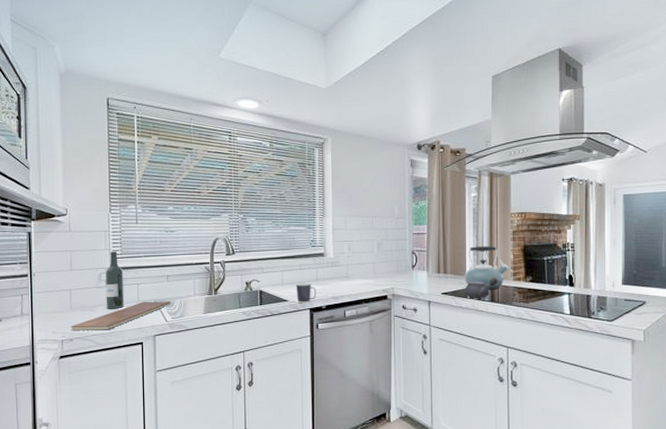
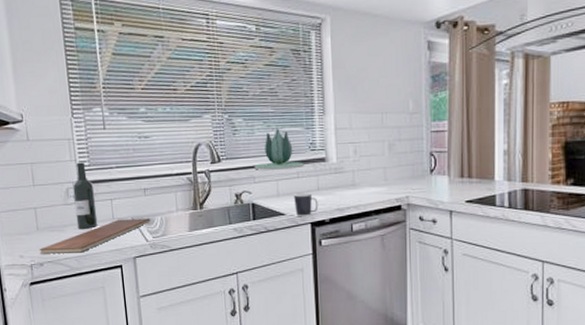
succulent plant: none [263,227,305,262] -> present [254,128,303,170]
kettle: present [464,246,509,290] -> none [492,144,547,196]
teapot: present [464,277,498,298] -> none [492,181,533,206]

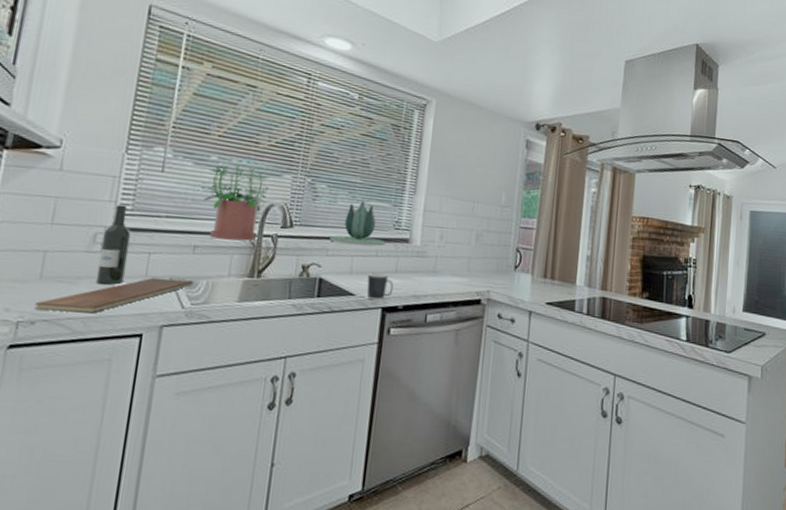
potted plant: none [141,113,194,180] -> present [204,164,269,242]

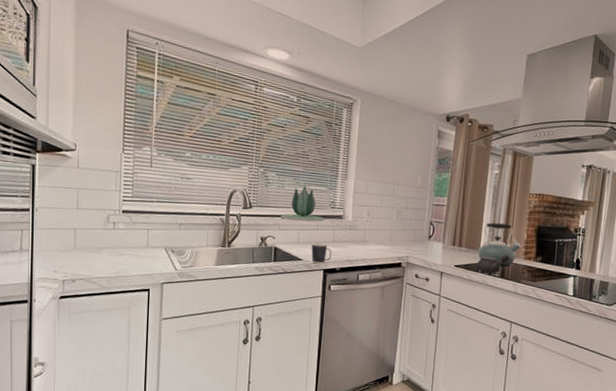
chopping board: present [34,277,195,313] -> none [73,247,183,274]
wine bottle: present [95,204,131,286] -> none [113,193,134,254]
potted plant: present [204,164,269,242] -> none [183,159,231,220]
teapot: none [571,289,611,313] -> present [476,254,510,274]
kettle: none [573,250,625,304] -> present [477,222,522,267]

